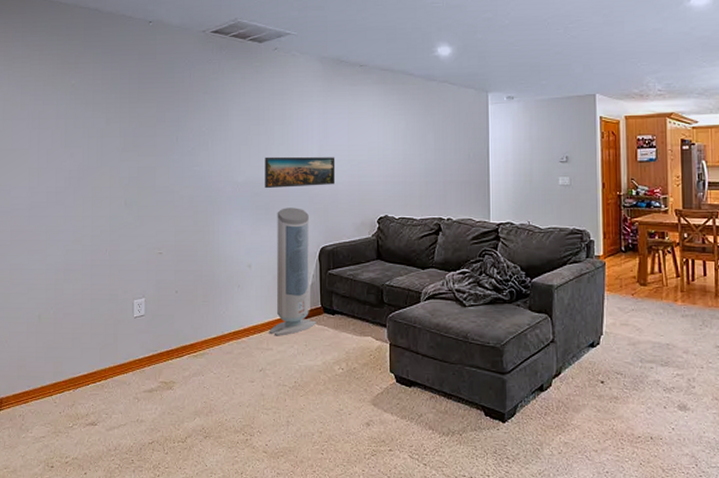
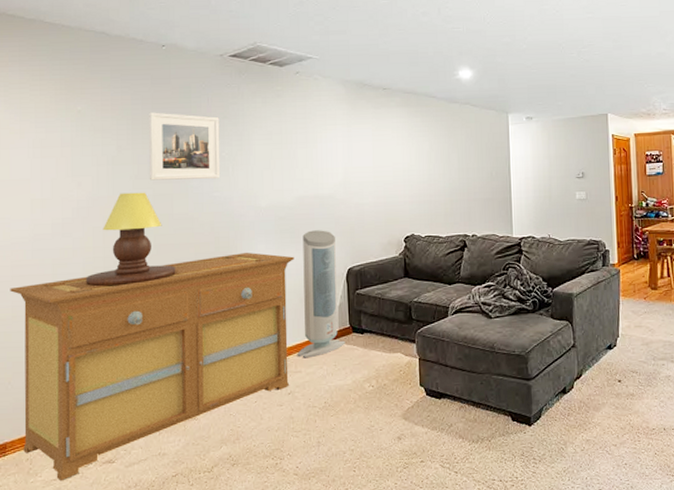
sideboard: none [9,228,269,439] -> present [10,253,294,481]
table lamp: none [75,164,157,254] -> present [85,192,176,287]
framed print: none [134,87,201,154] -> present [148,112,221,181]
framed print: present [265,156,336,189] -> none [289,179,361,212]

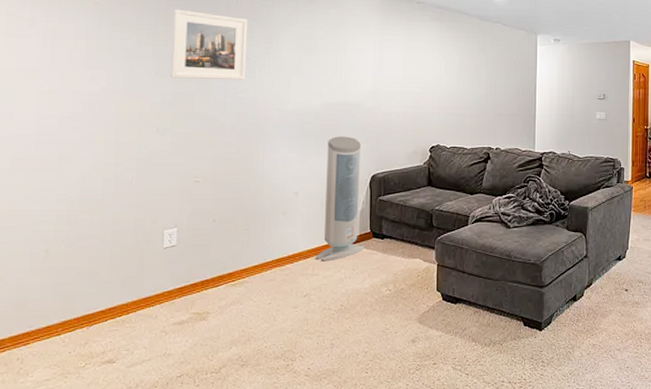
sideboard: present [10,253,294,481] -> none [8,155,318,382]
table lamp: present [85,192,176,287] -> none [94,89,193,183]

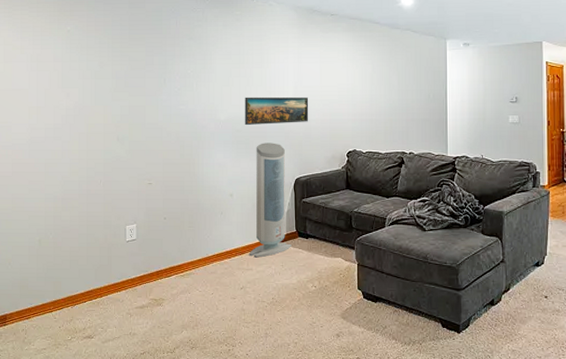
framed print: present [169,9,248,81] -> none [125,33,186,94]
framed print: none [316,86,390,118] -> present [245,96,309,126]

